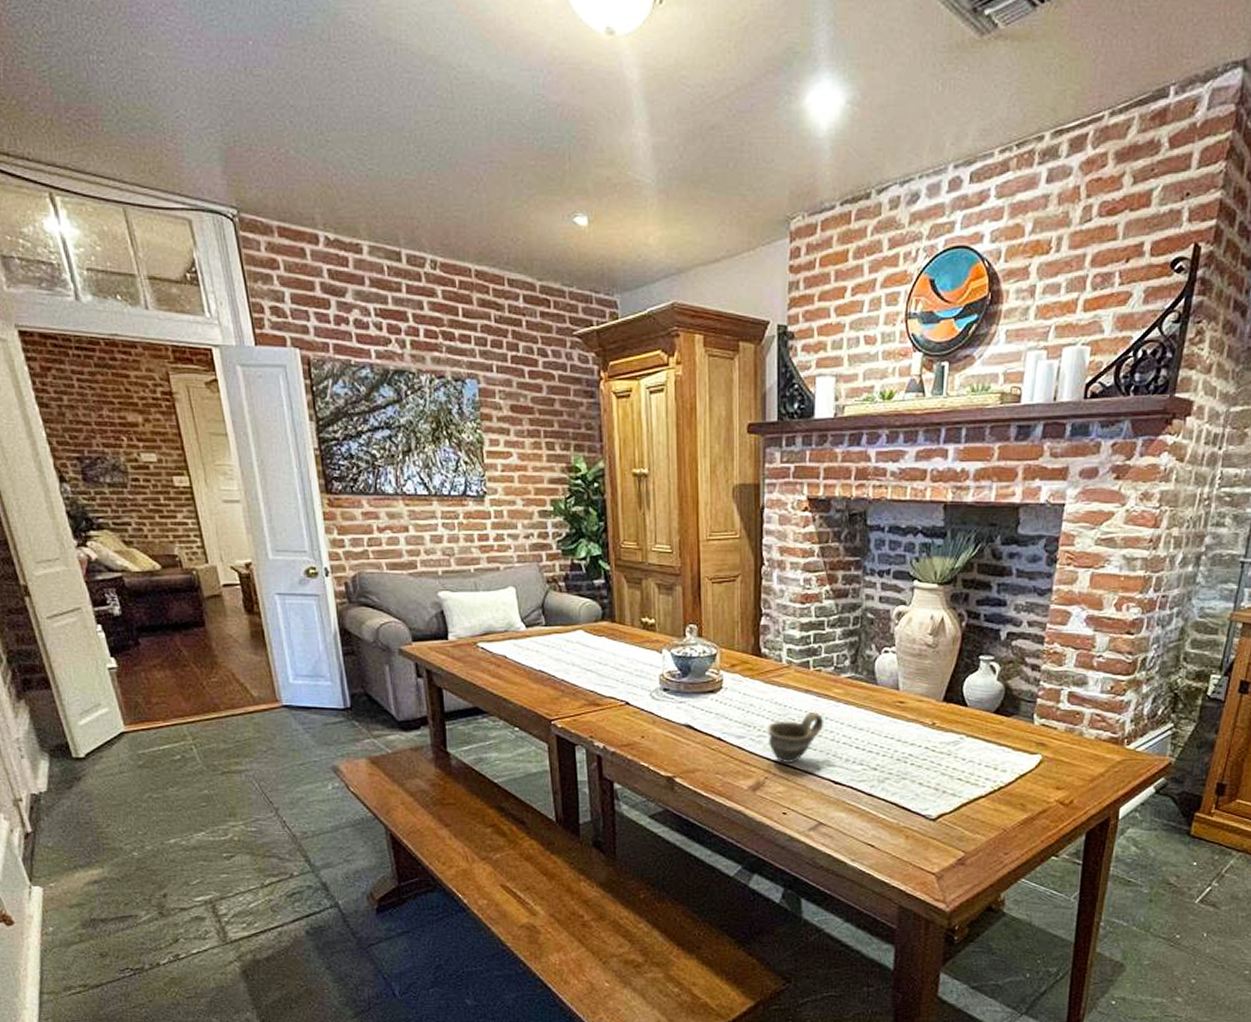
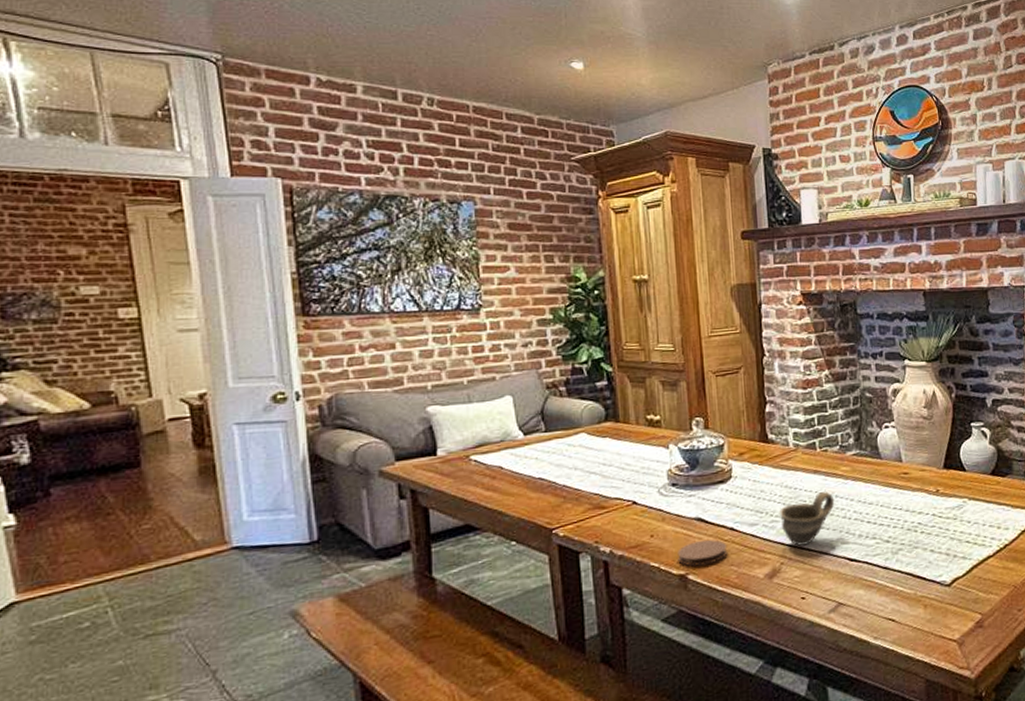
coaster: none [666,746,714,770] -> present [677,539,728,567]

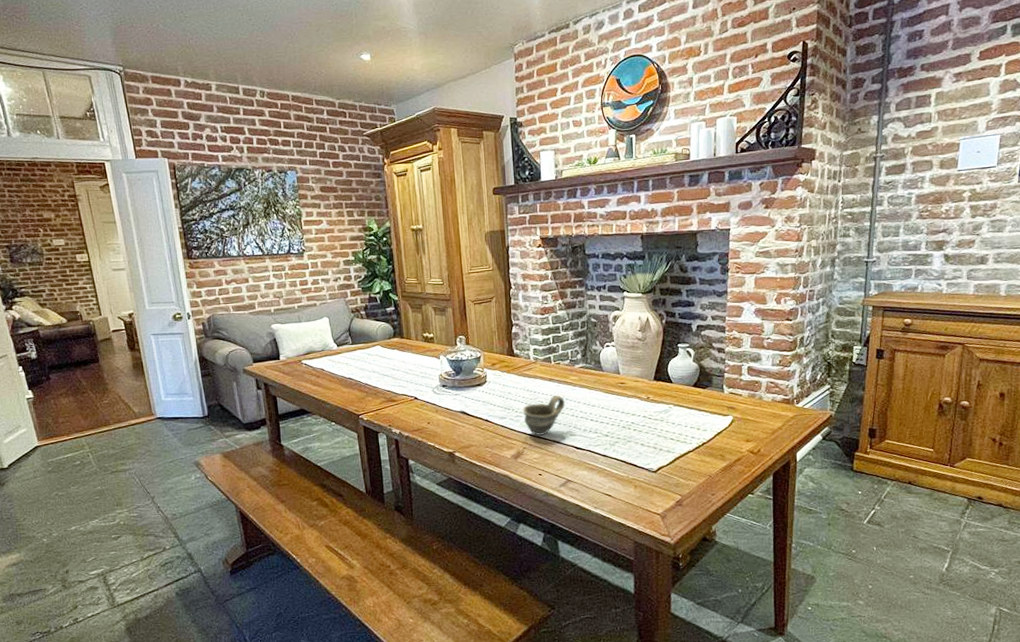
coaster: present [677,539,728,567] -> none [447,427,484,447]

